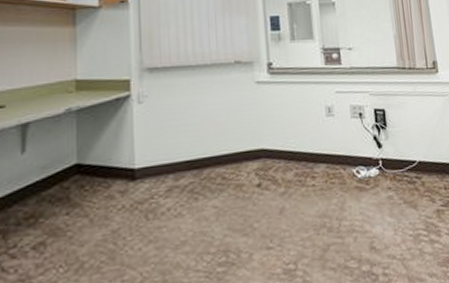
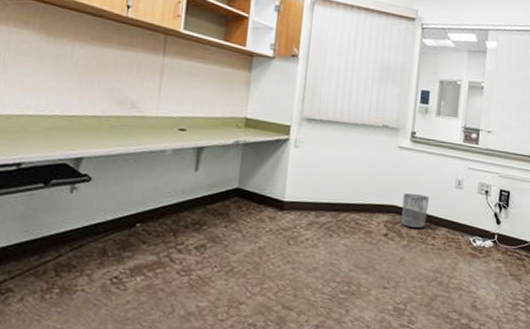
waste bin: none [270,131,301,171] -> present [401,193,429,228]

